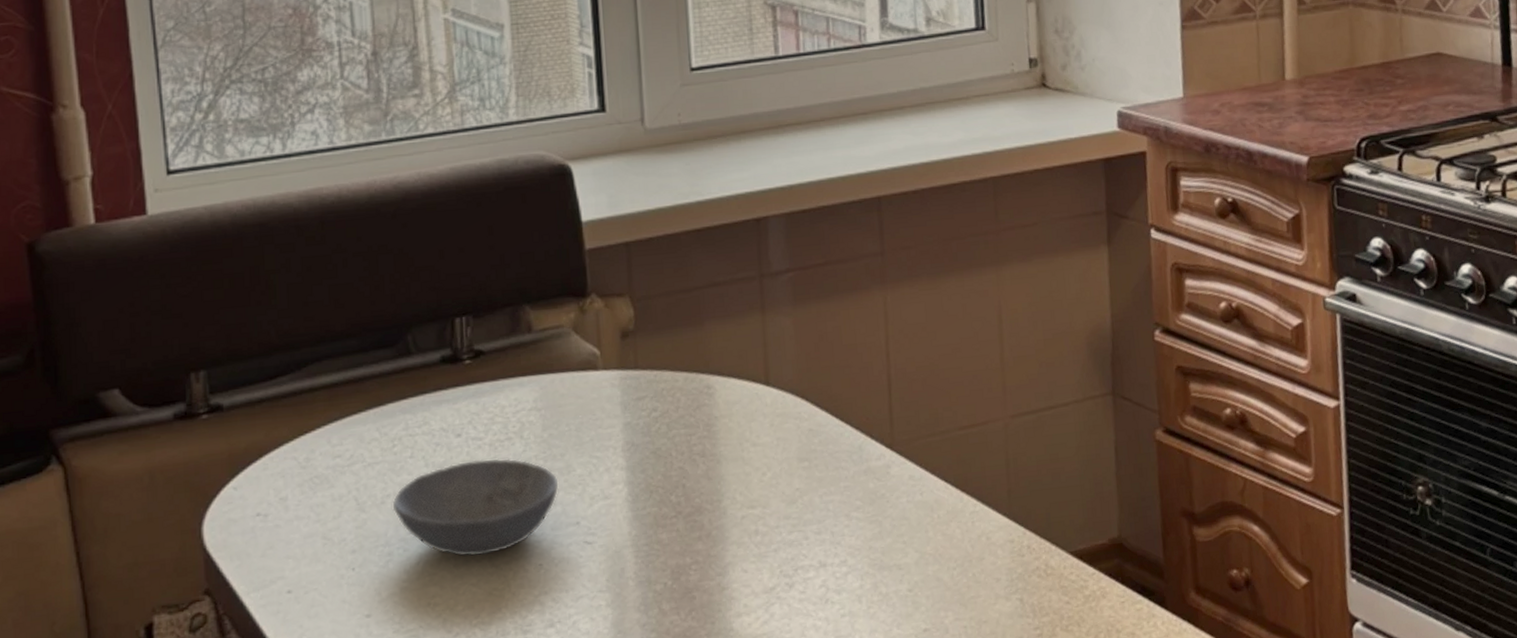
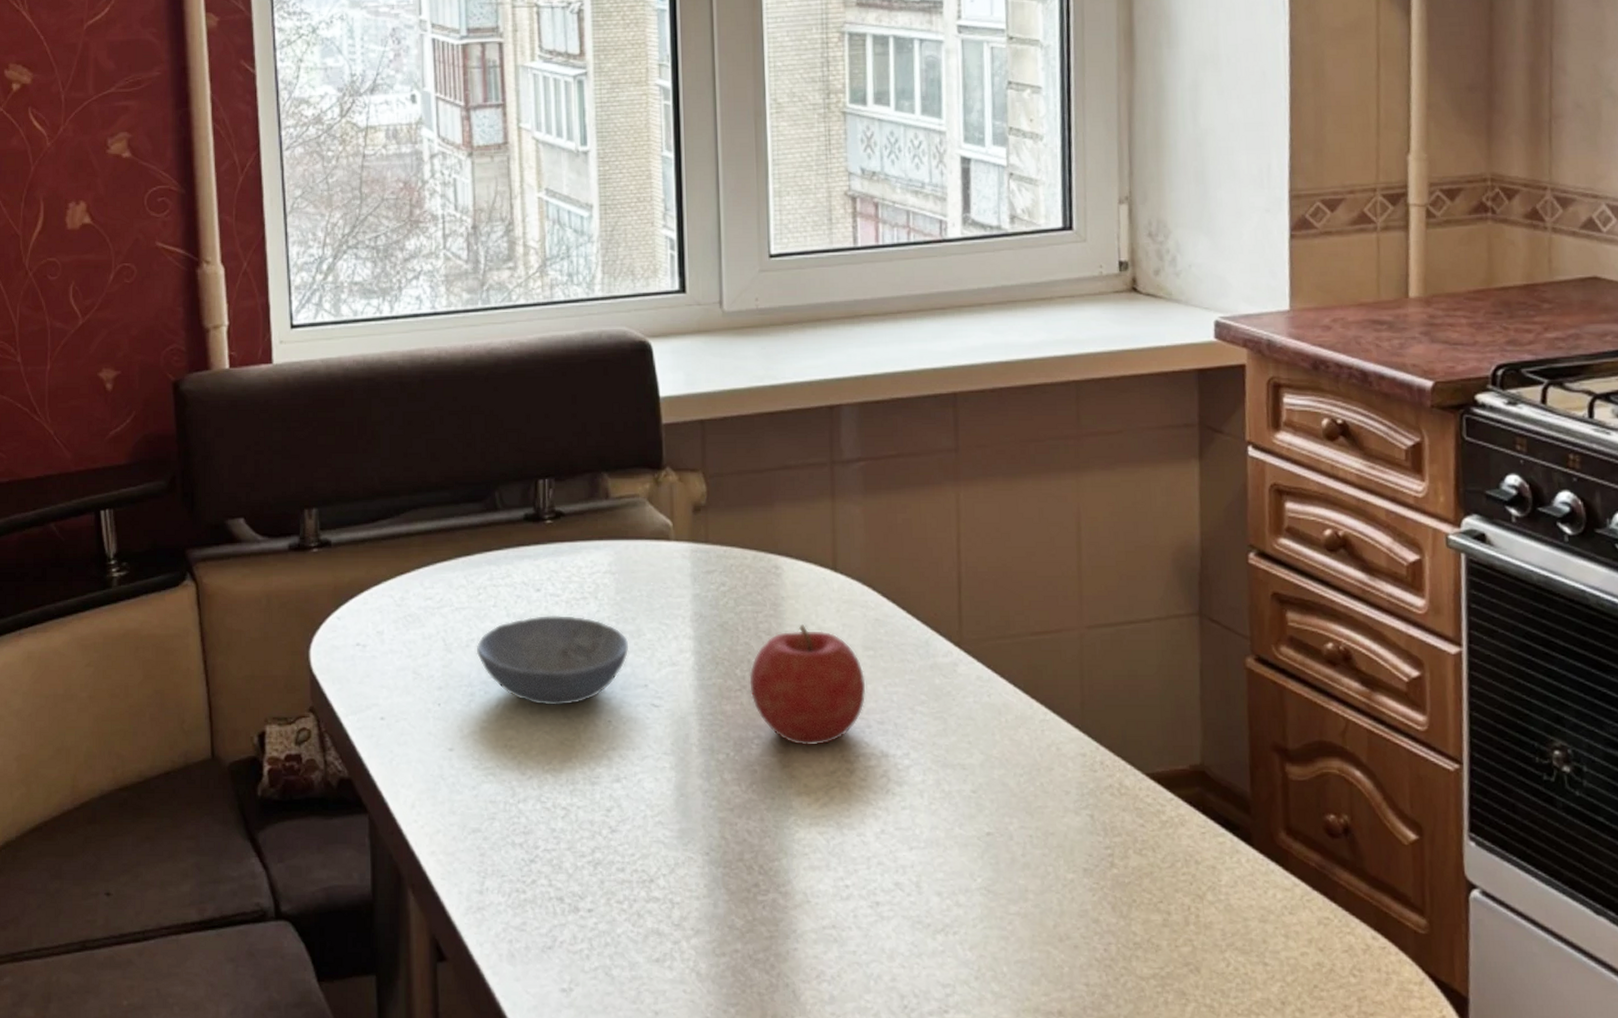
fruit: none [684,443,803,566] -> present [749,625,866,746]

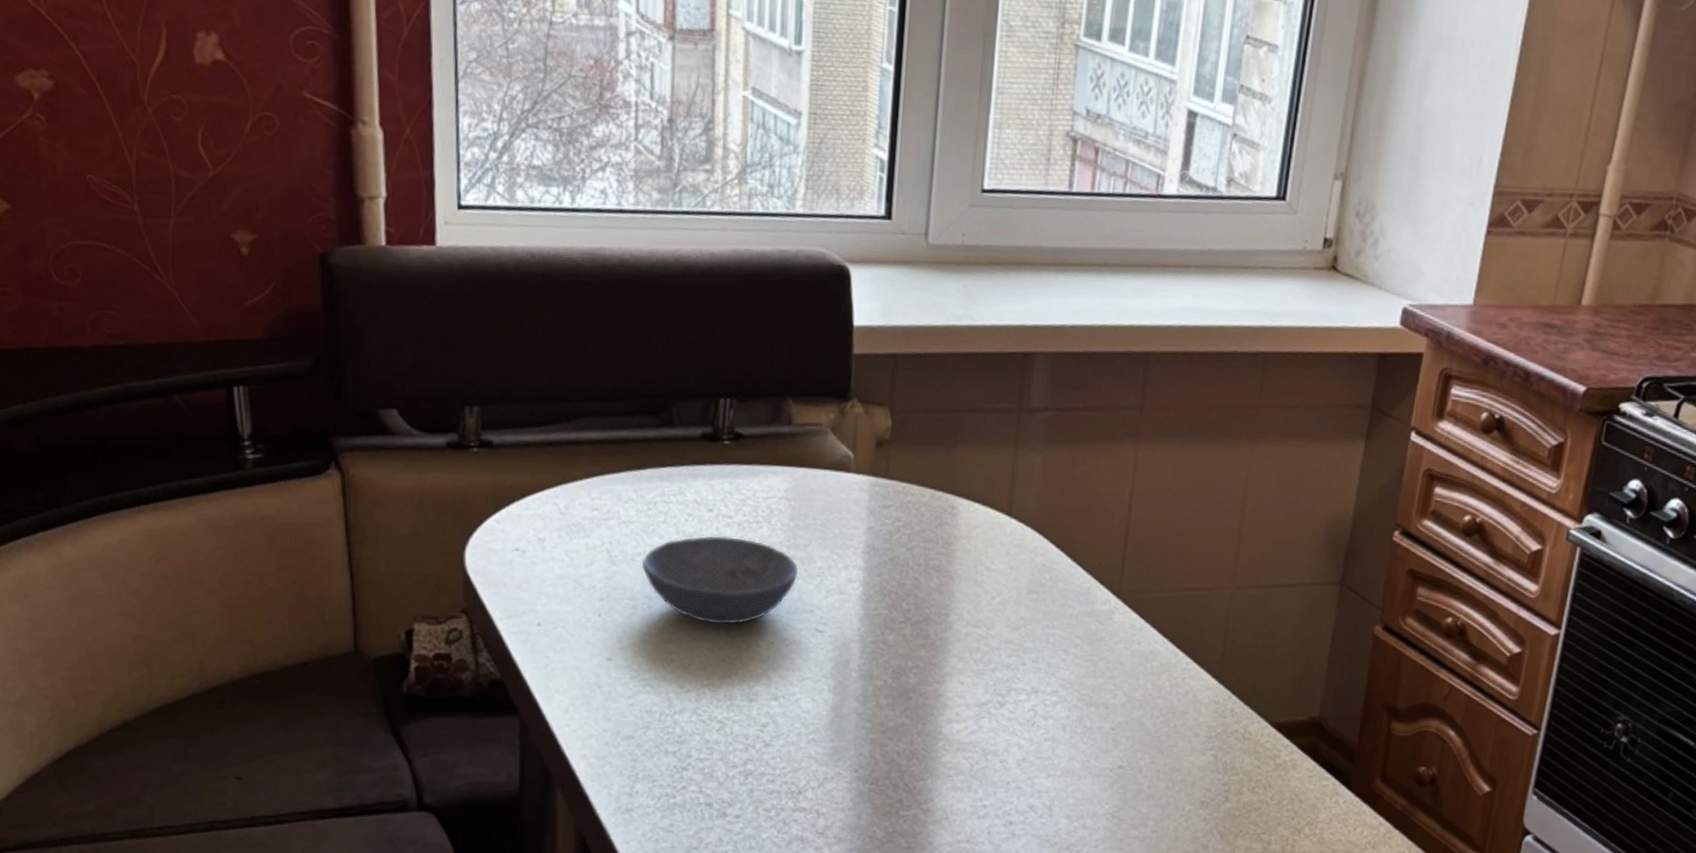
fruit: present [749,625,866,746] -> none [913,564,1025,679]

